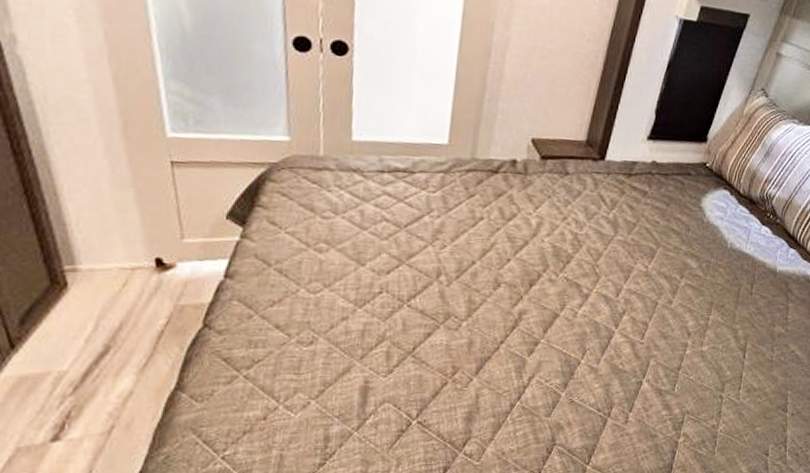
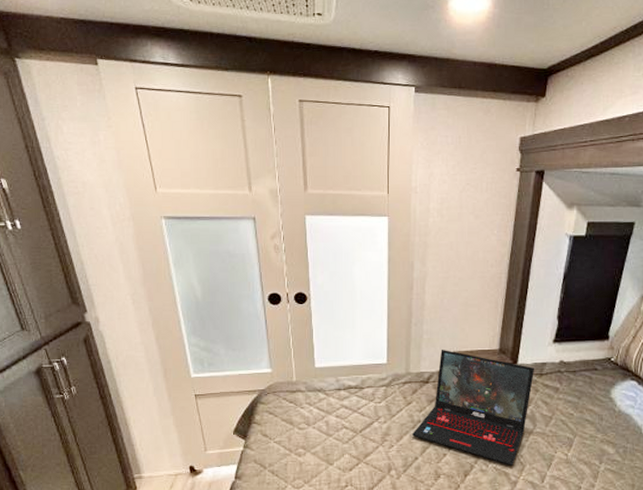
laptop: none [471,133,624,276] -> present [412,349,535,466]

